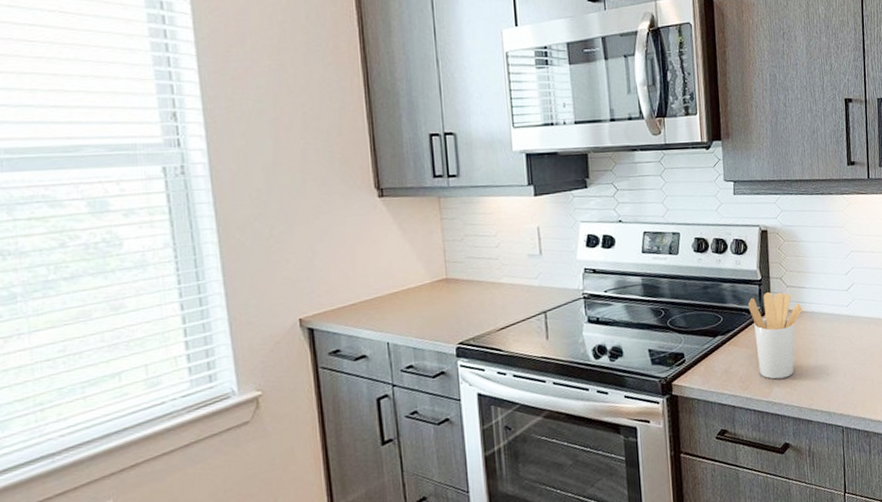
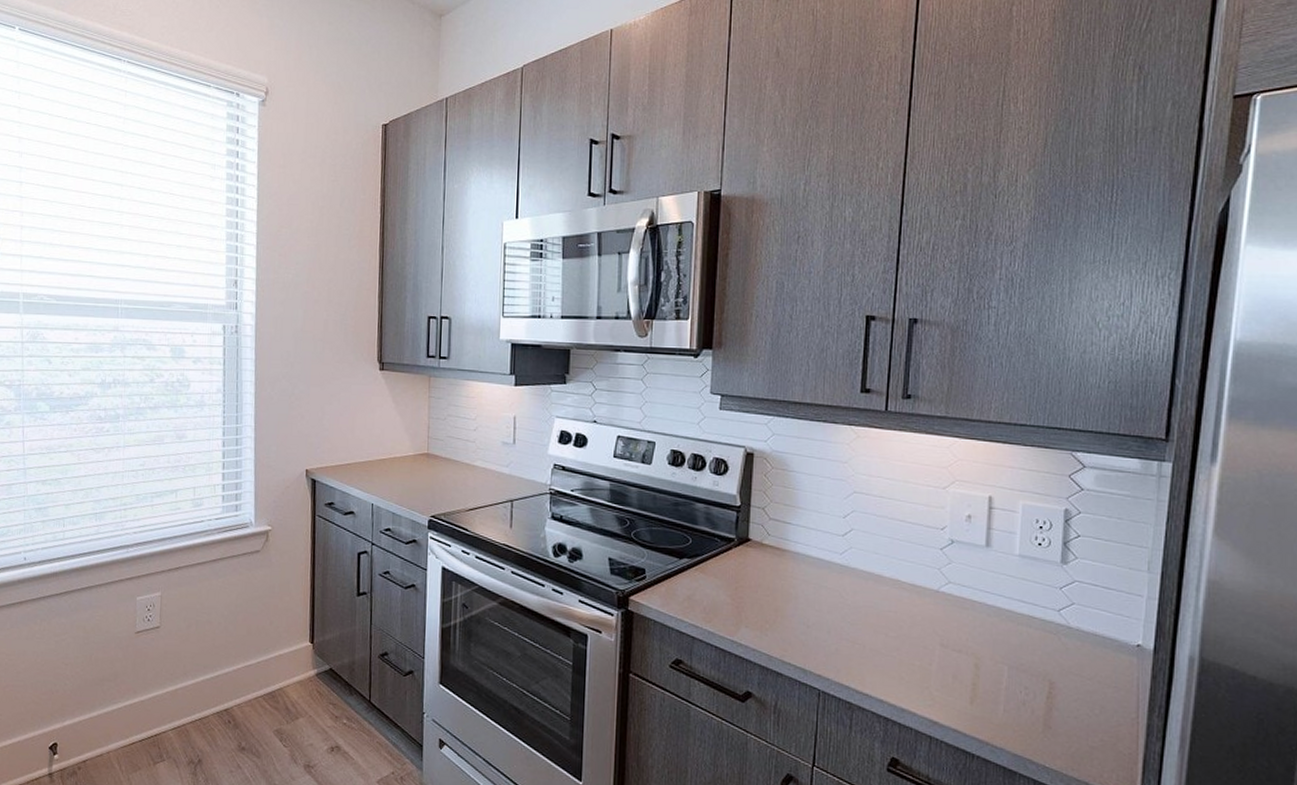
utensil holder: present [748,292,803,380] -> none [723,521,785,620]

